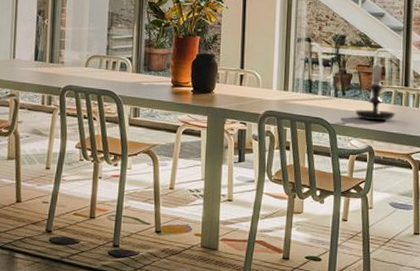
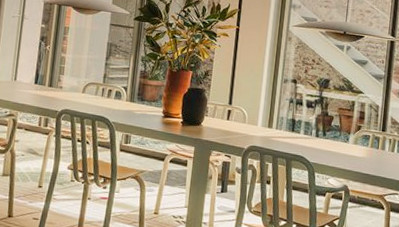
candle holder: present [354,61,396,120] -> none [333,105,373,162]

